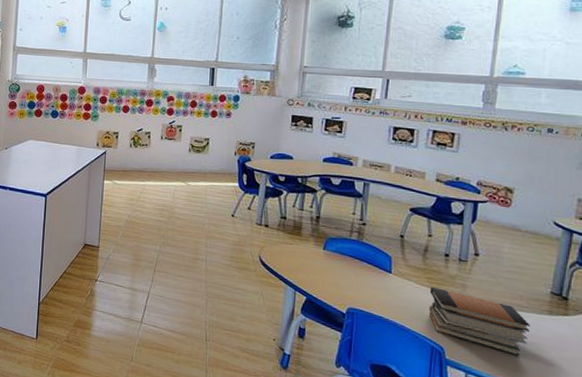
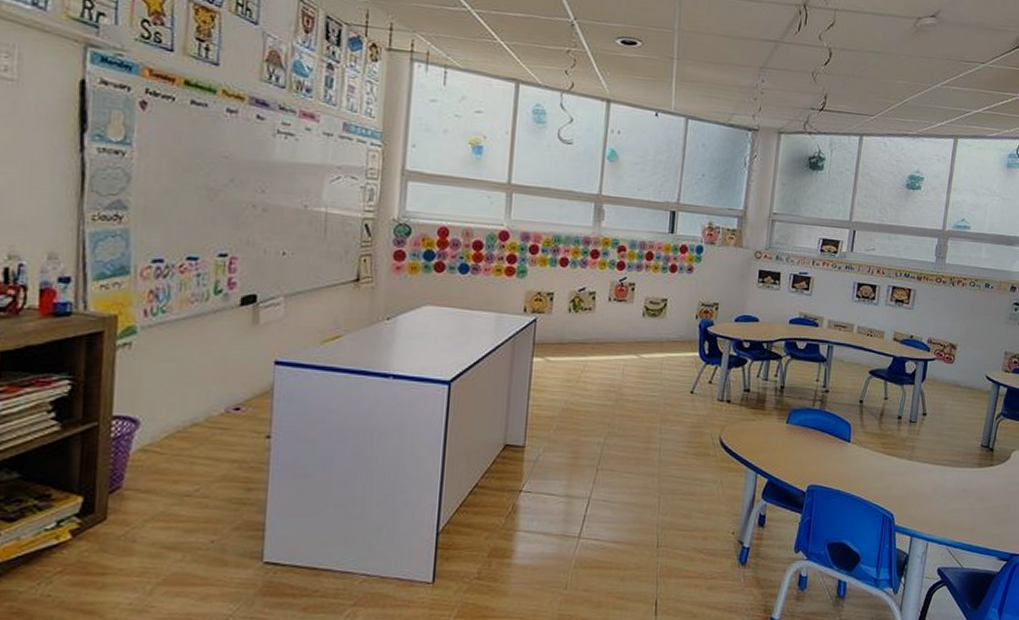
book stack: present [428,287,531,356] -> none [881,453,965,512]

